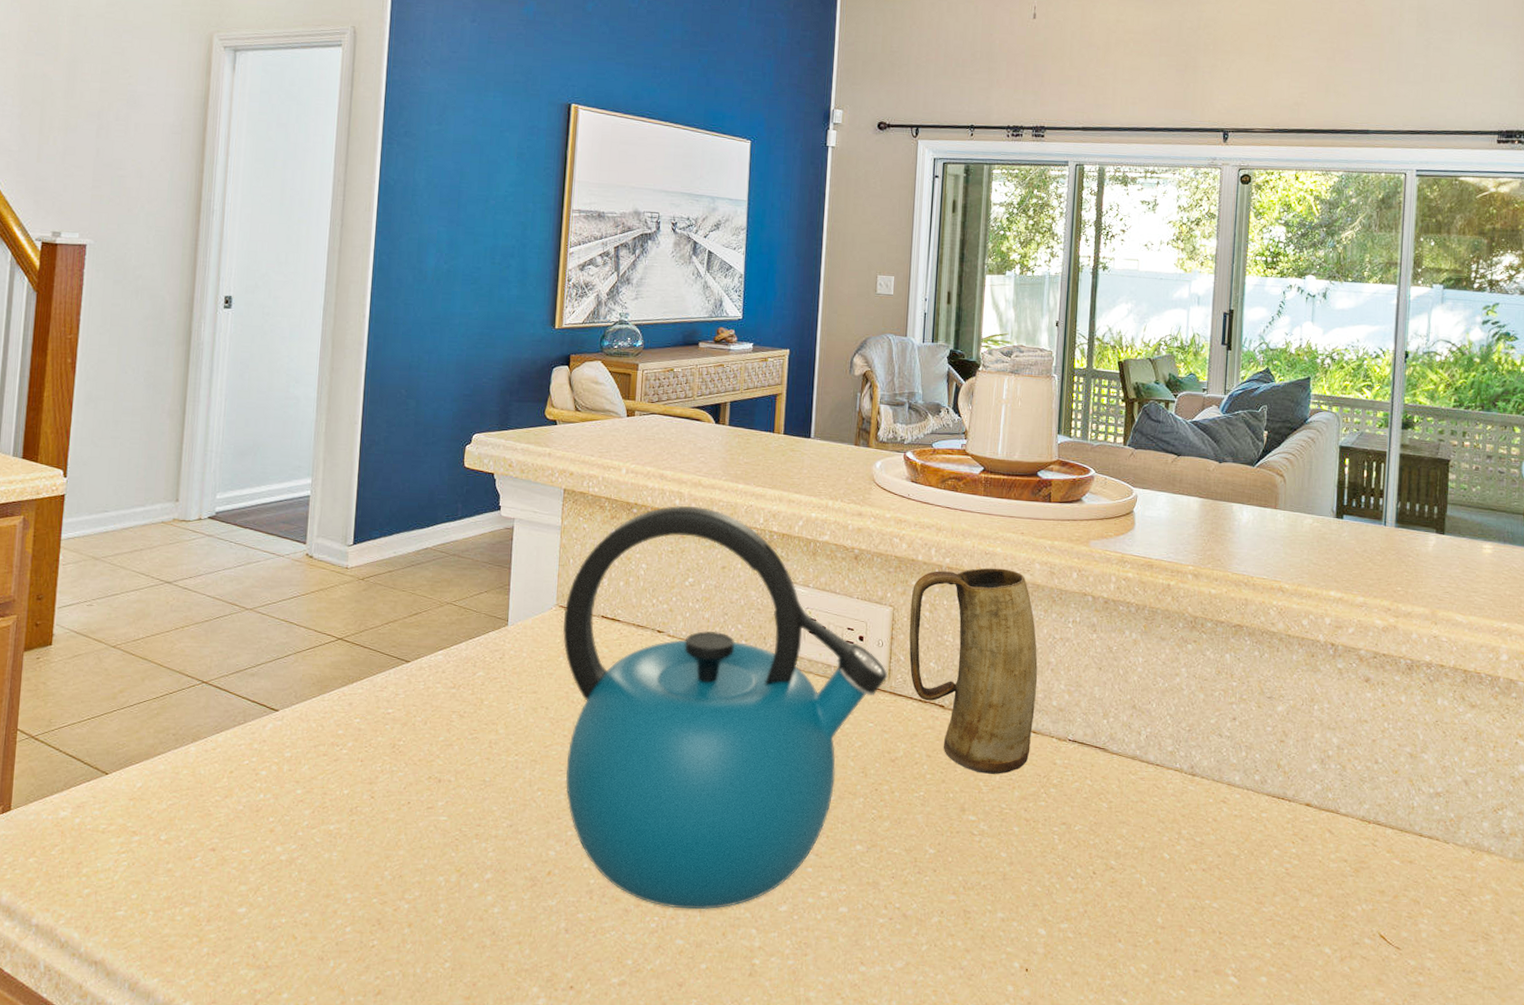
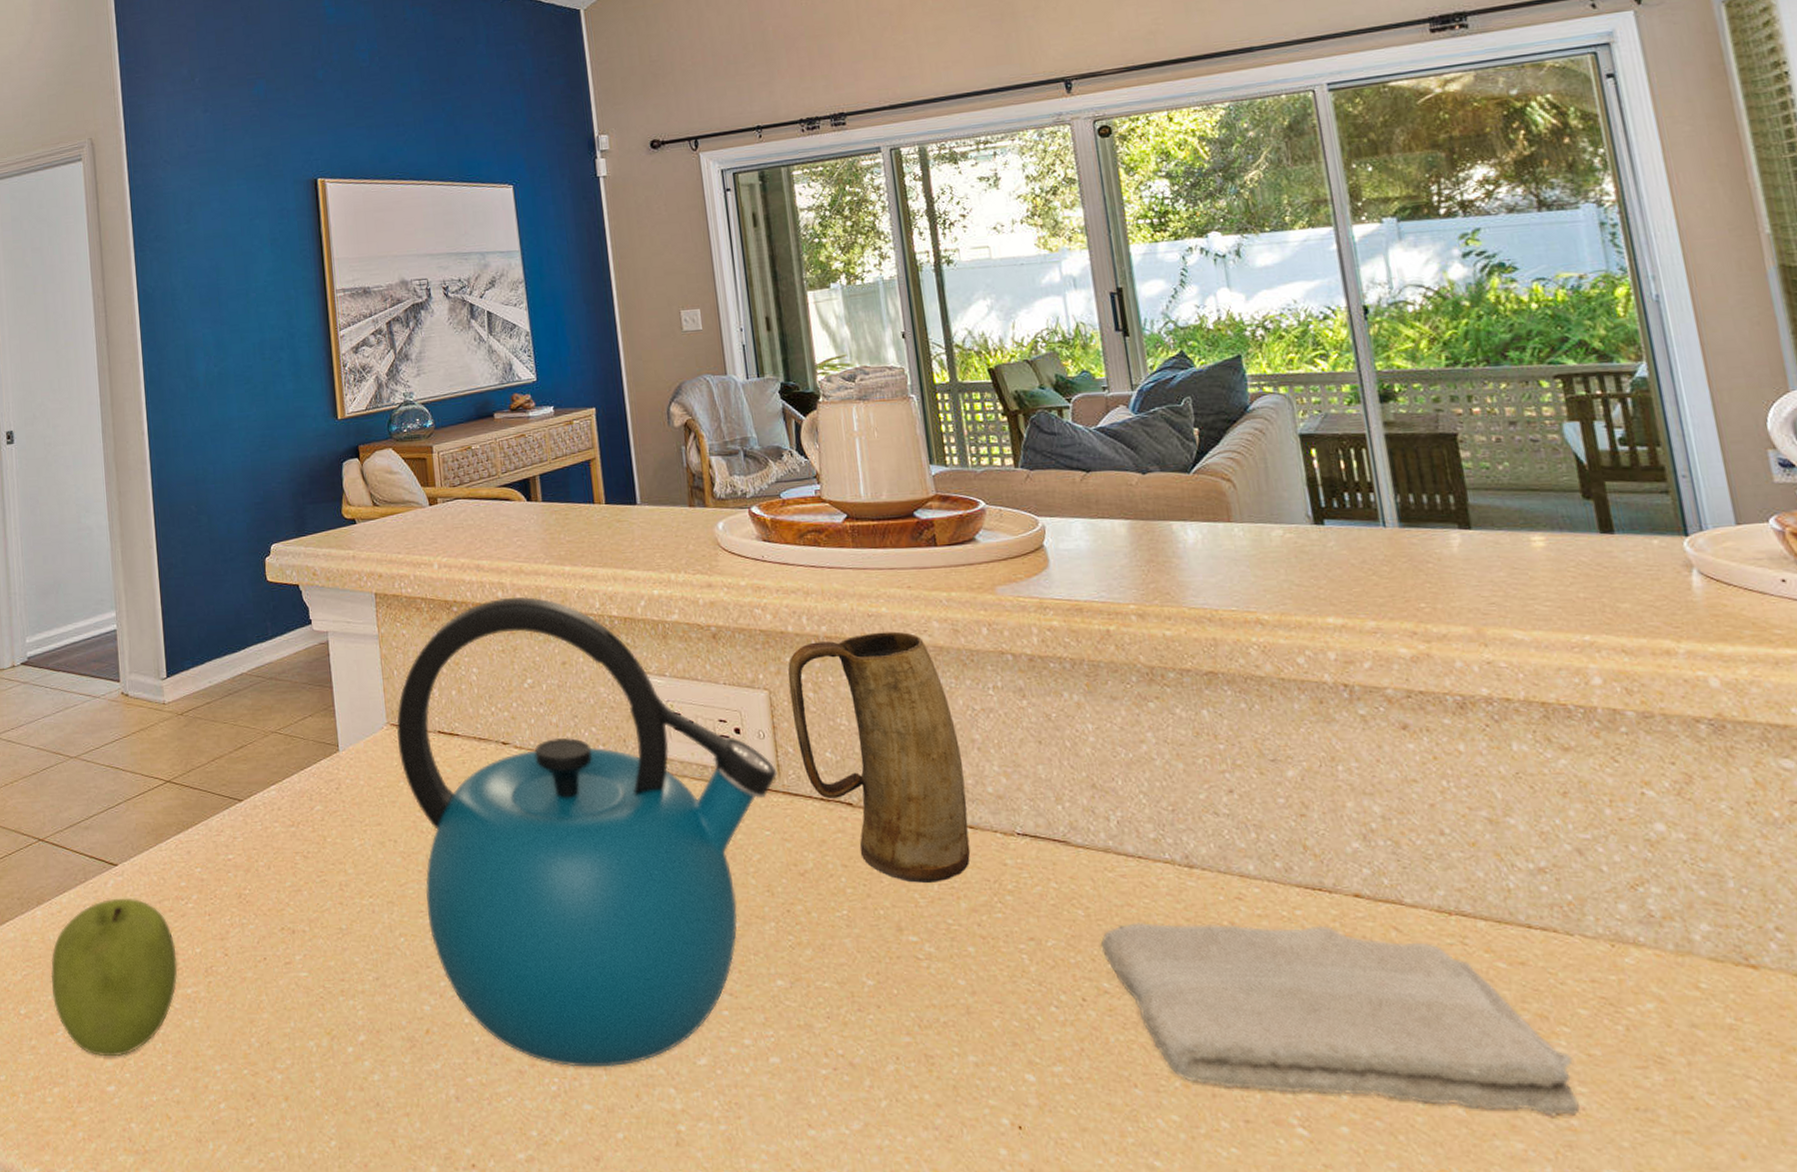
fruit: none [195,740,325,882] -> present [51,898,178,1057]
washcloth: none [1115,815,1429,975] -> present [1100,923,1580,1118]

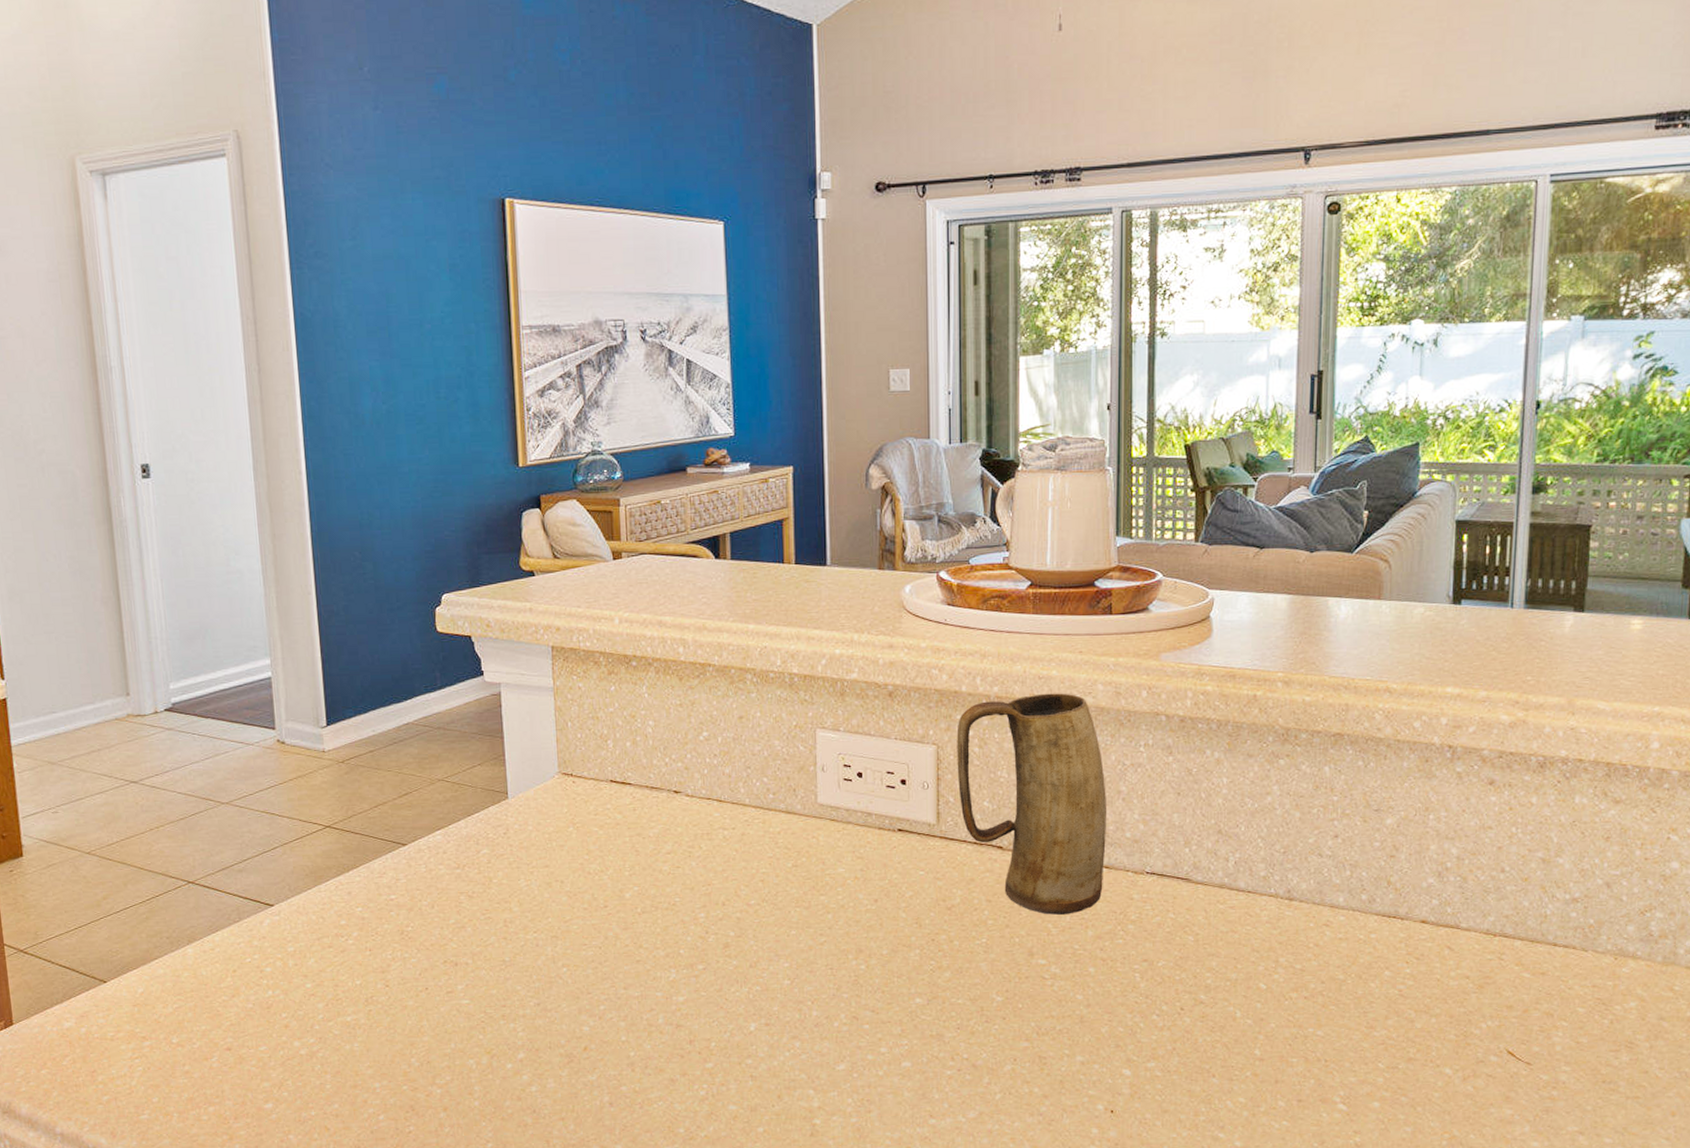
fruit: present [51,898,178,1057] -> none [204,936,337,1078]
kettle: present [397,596,778,1067] -> none [568,652,937,1075]
washcloth: present [1100,923,1580,1118] -> none [1203,946,1564,1091]

